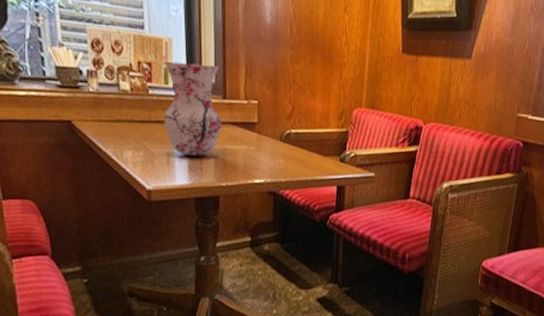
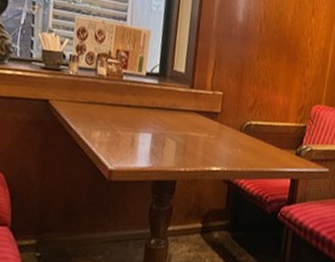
vase: present [163,61,221,157] -> none [133,50,190,142]

